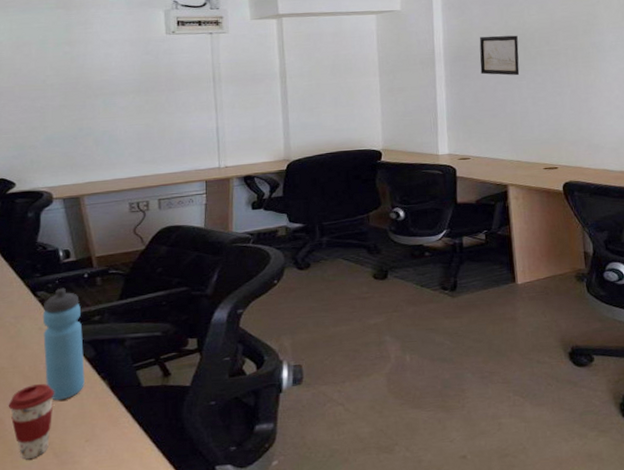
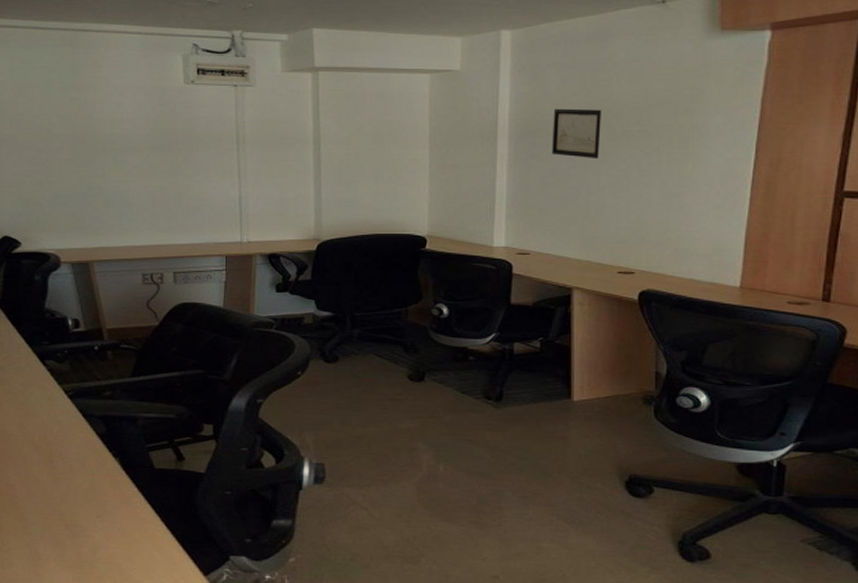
coffee cup: present [8,383,54,459] -> none [19,454,65,527]
water bottle: present [42,287,85,401] -> none [52,358,96,474]

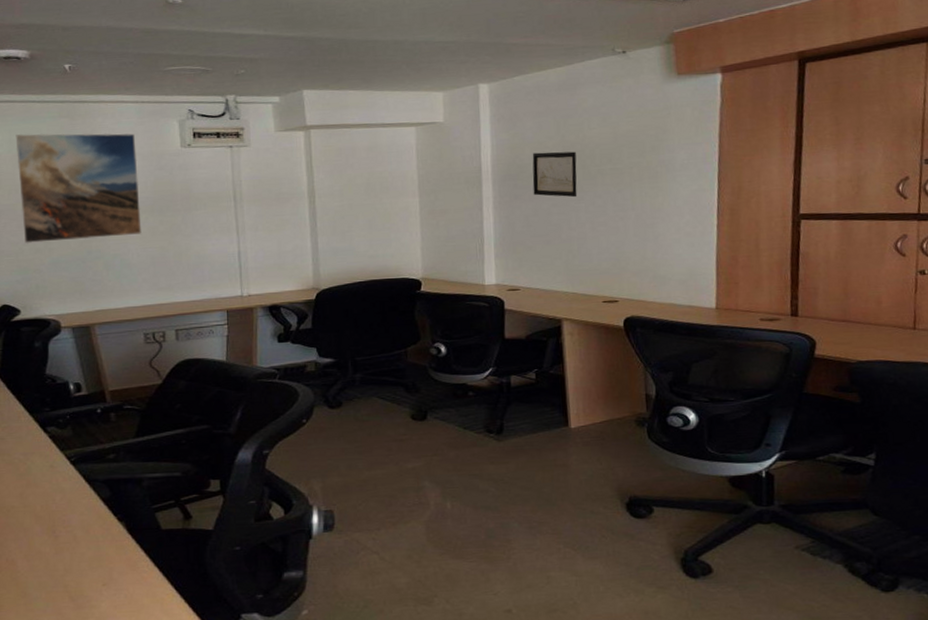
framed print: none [18,62,142,176] -> present [15,133,142,244]

